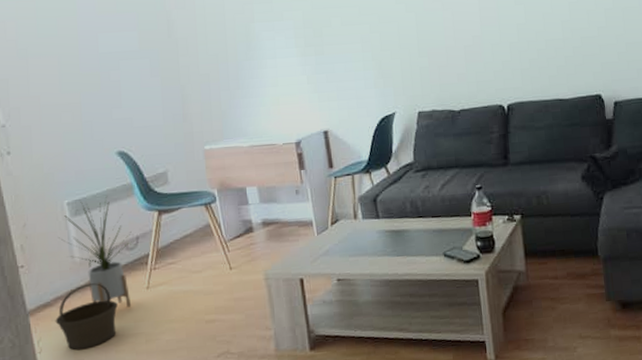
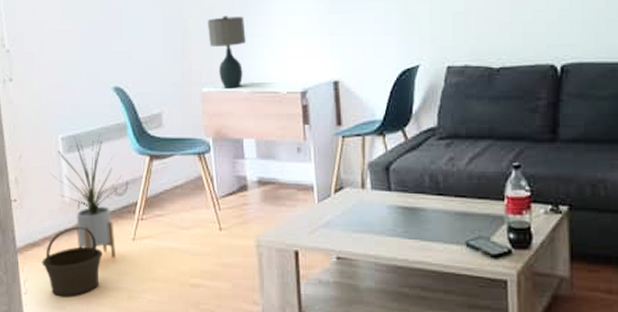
table lamp: none [204,80,242,144] -> present [207,15,246,88]

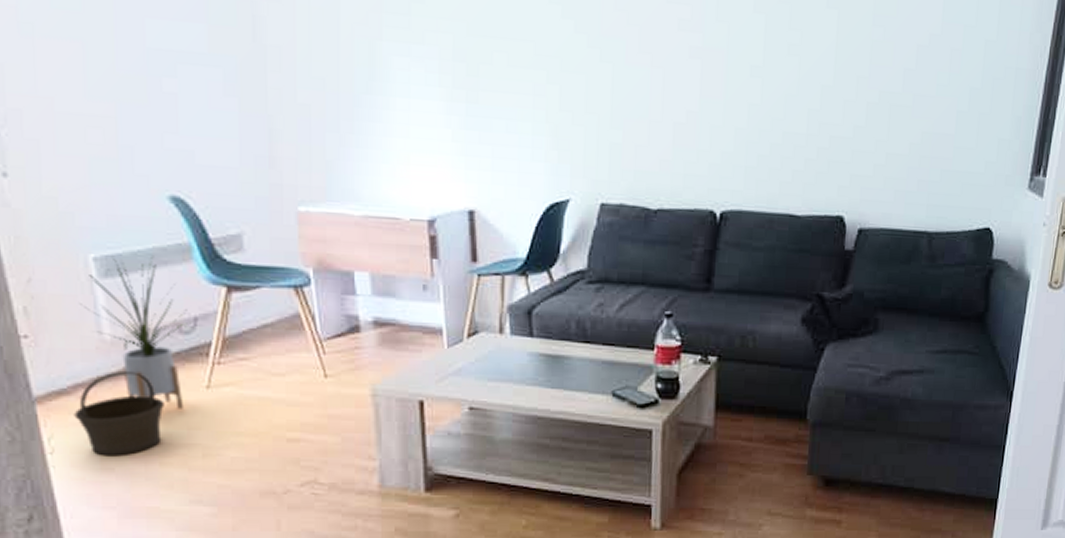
table lamp: present [207,15,246,88] -> none [302,117,356,210]

